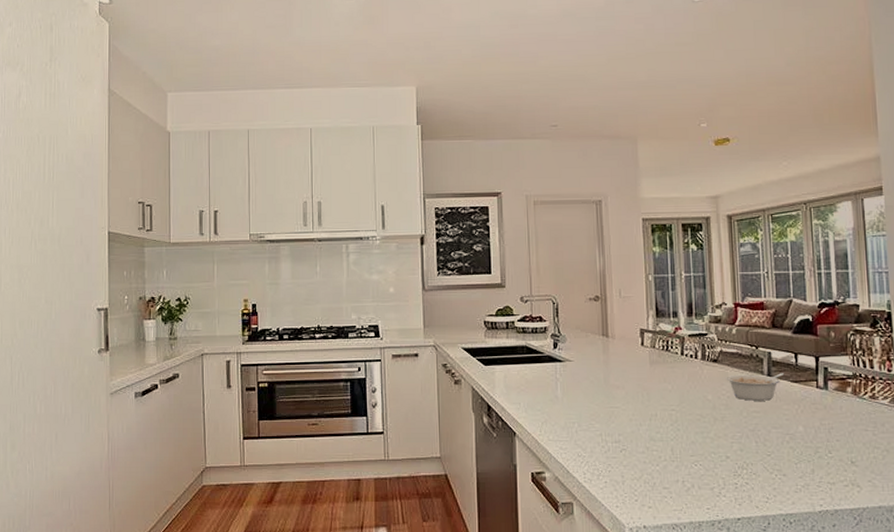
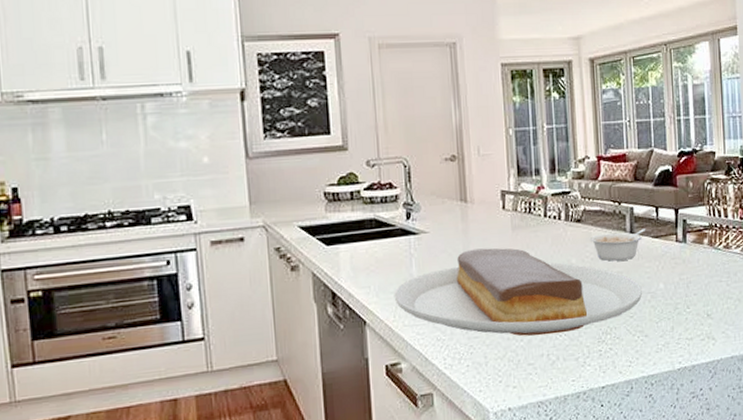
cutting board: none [540,379,781,463] -> present [394,248,643,336]

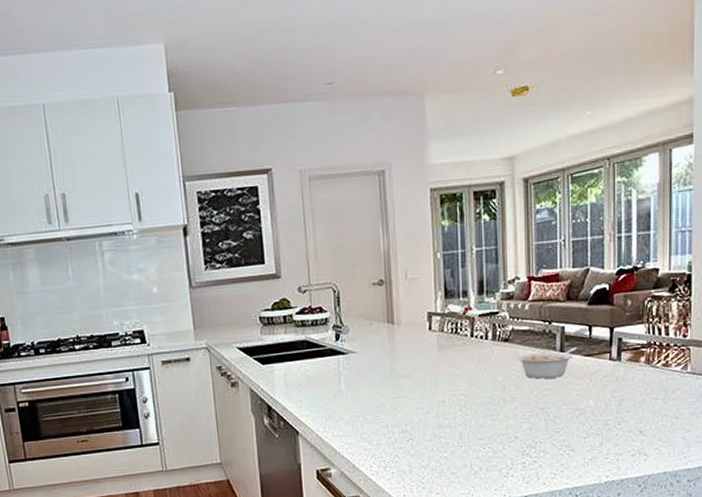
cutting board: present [394,248,643,336] -> none [324,366,571,448]

